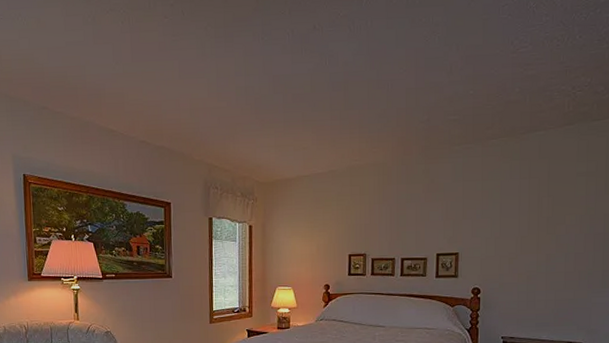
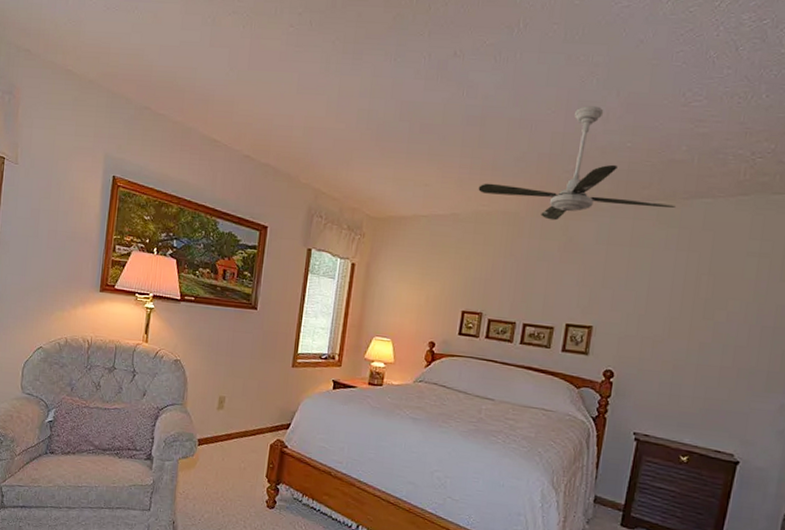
ceiling fan: none [349,61,515,166] -> present [478,106,675,221]

